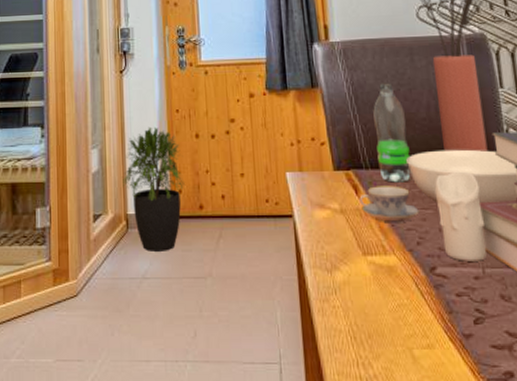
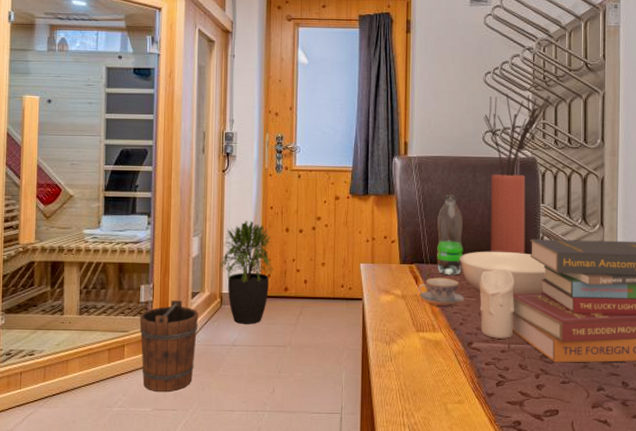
wooden bucket: none [36,224,103,339] -> present [139,300,199,393]

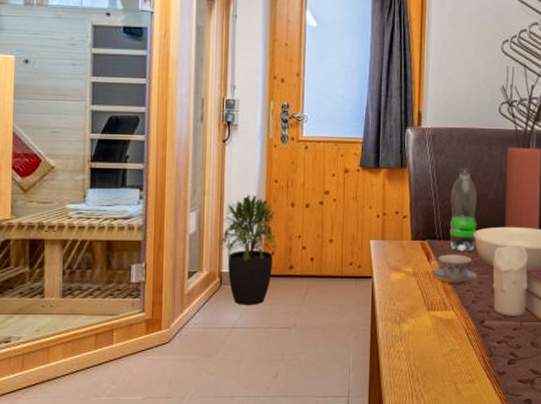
wooden bucket: present [139,300,199,393] -> none [130,280,196,380]

